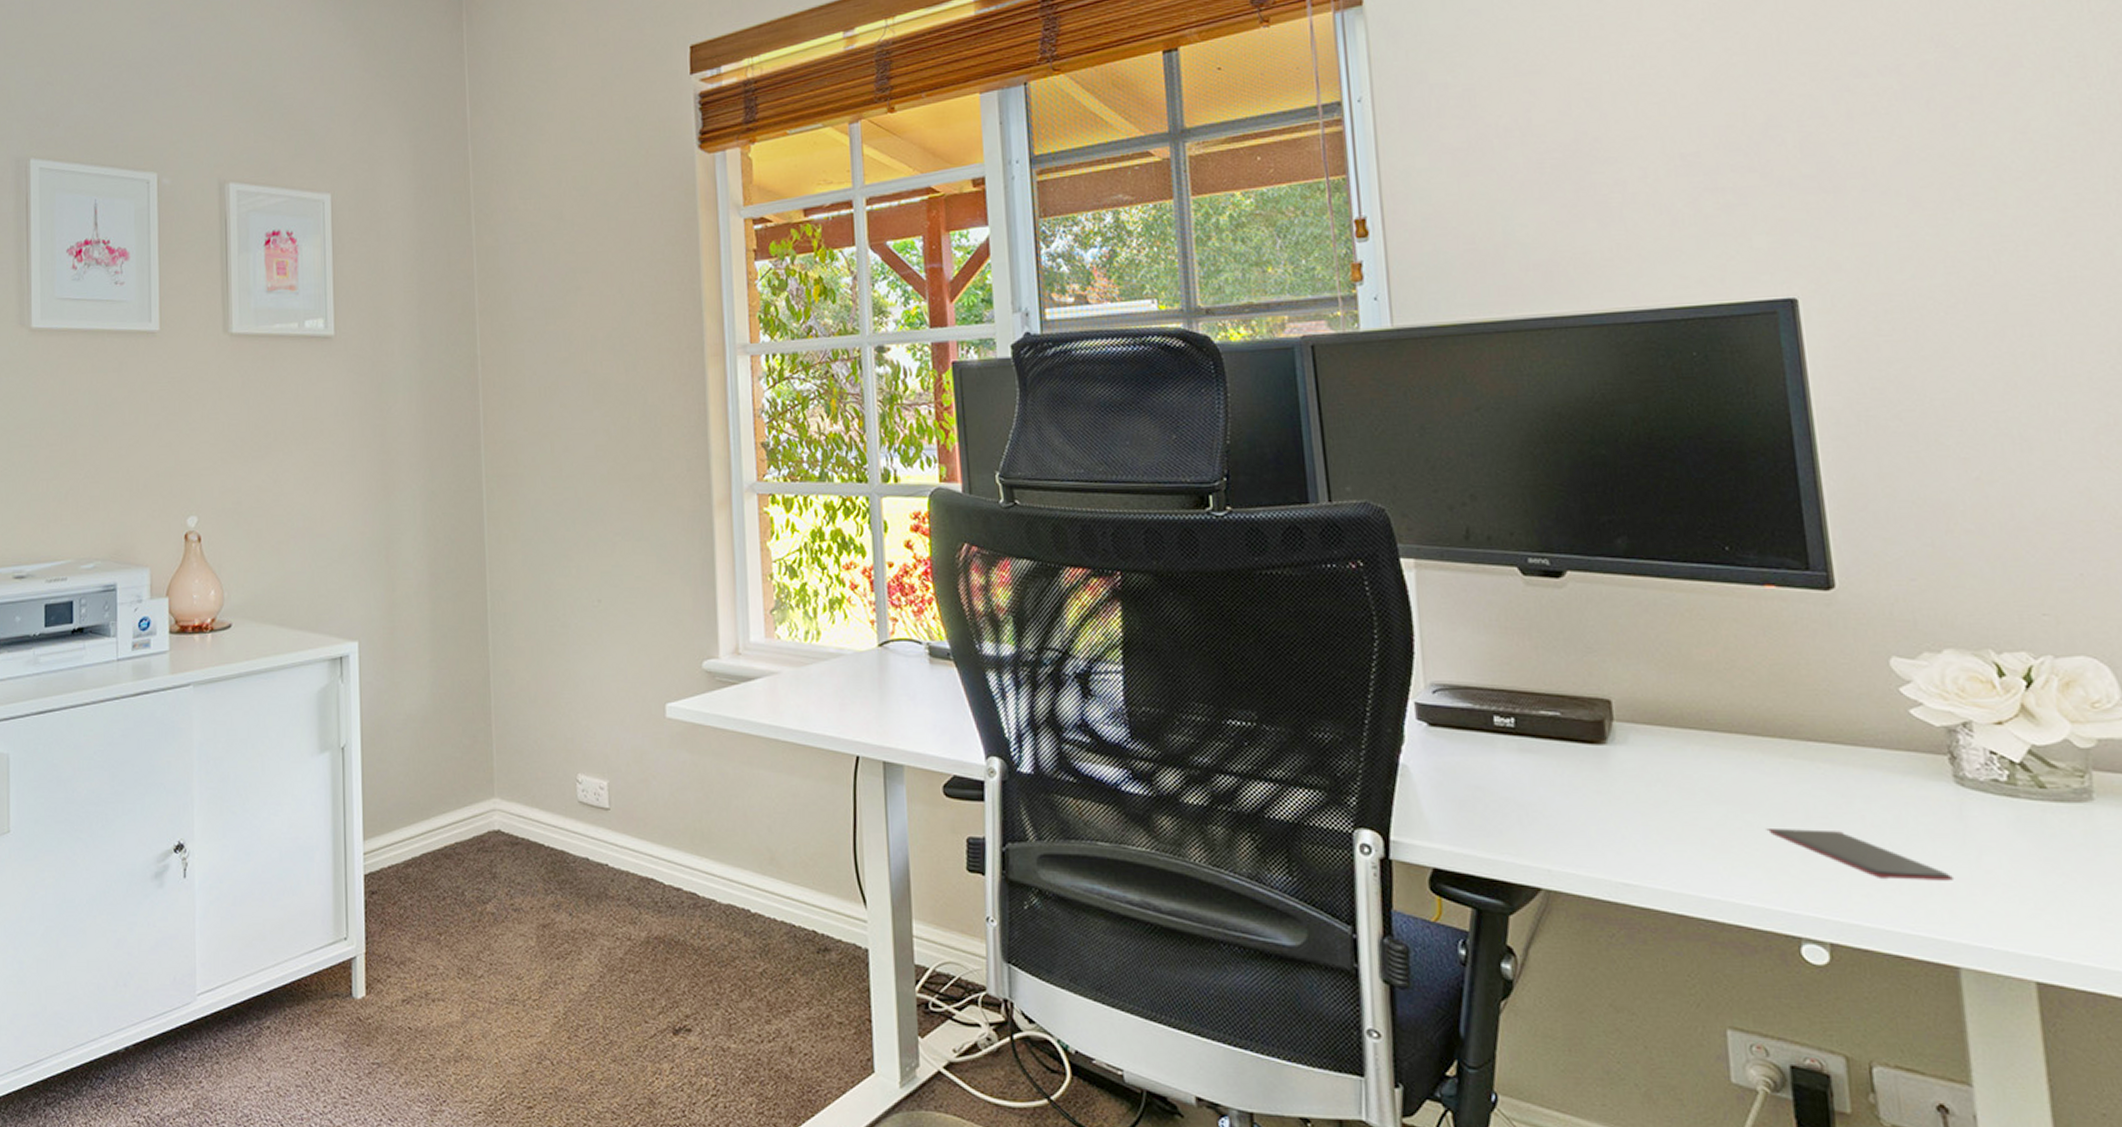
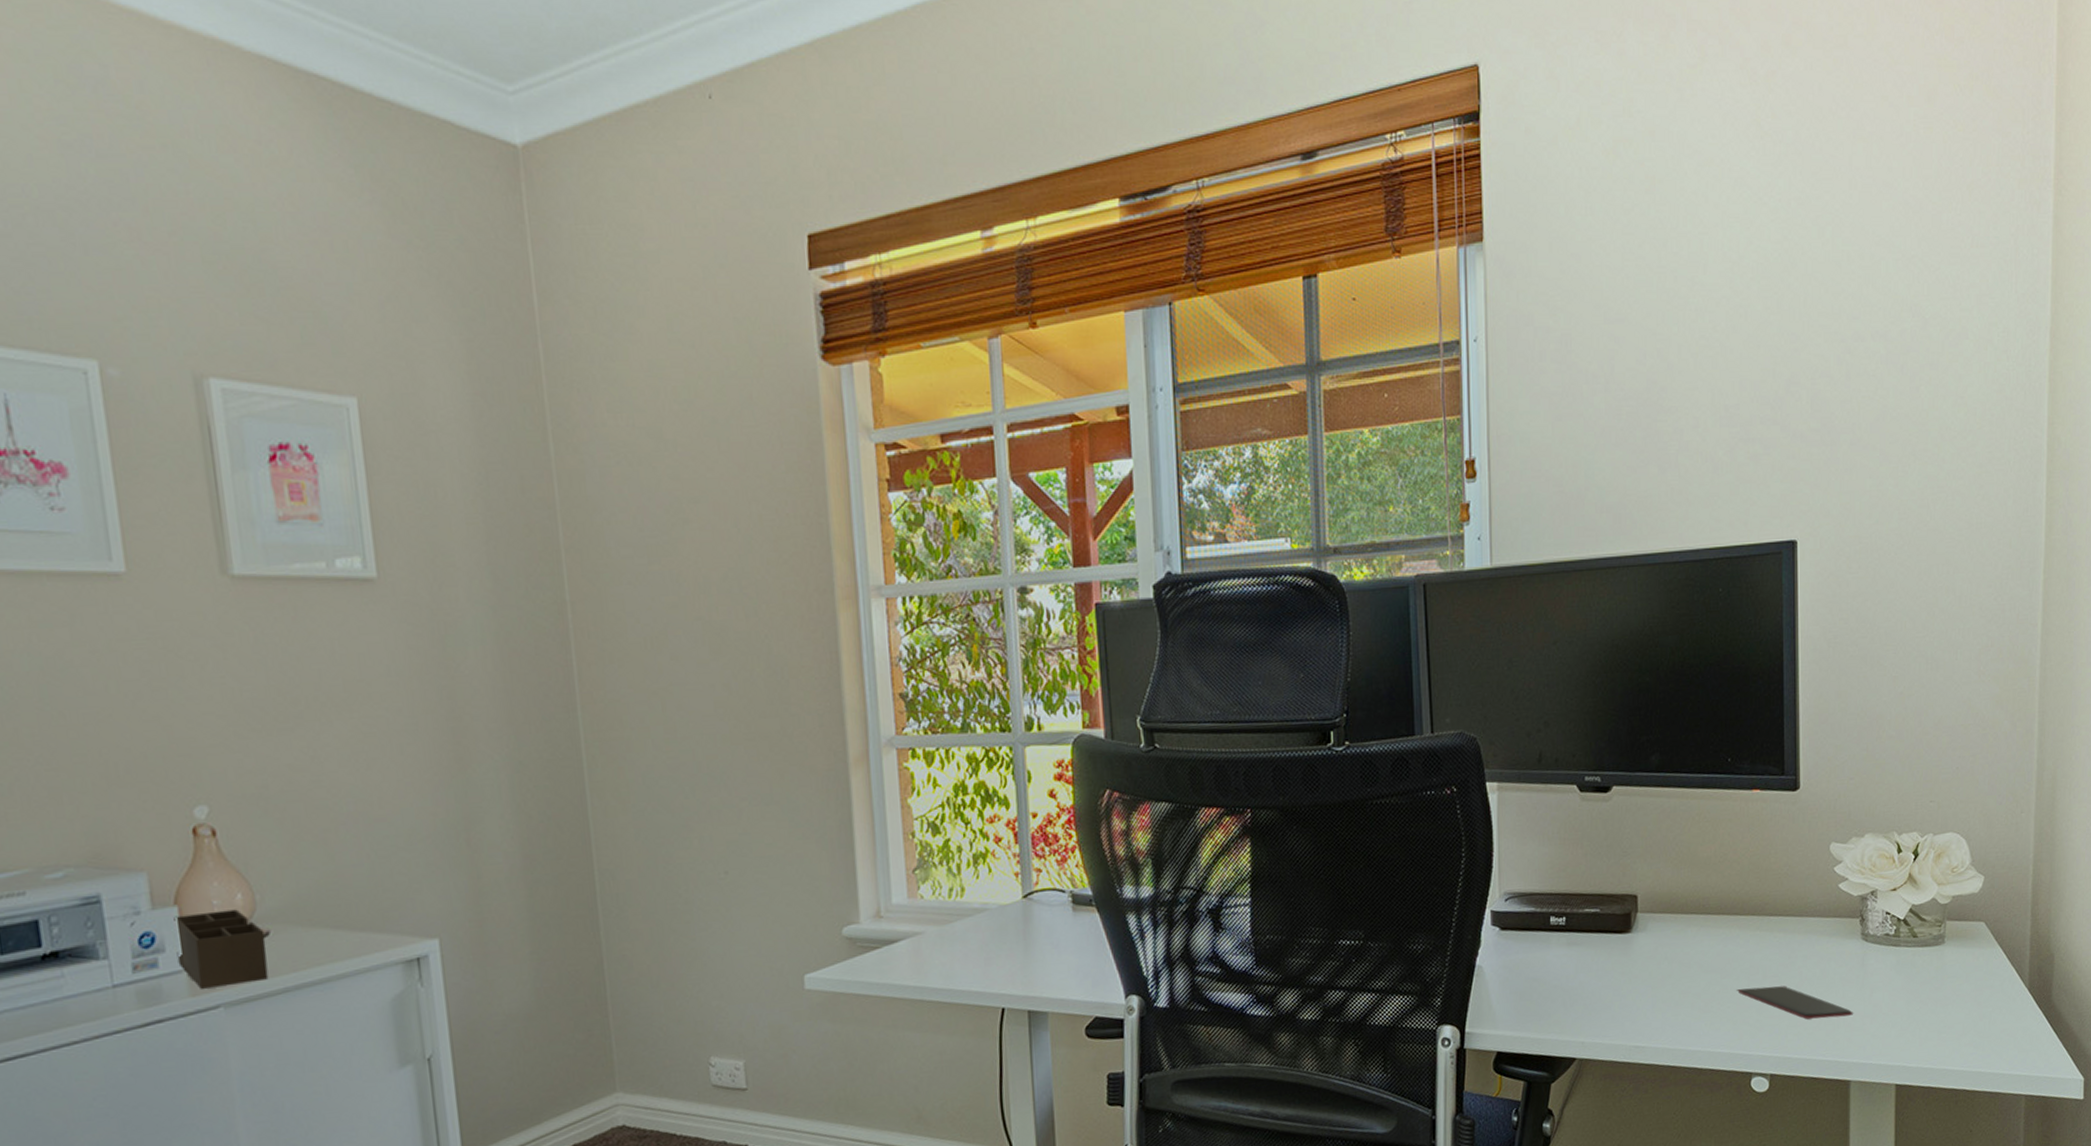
desk organizer: none [164,603,228,670] -> present [174,909,269,990]

